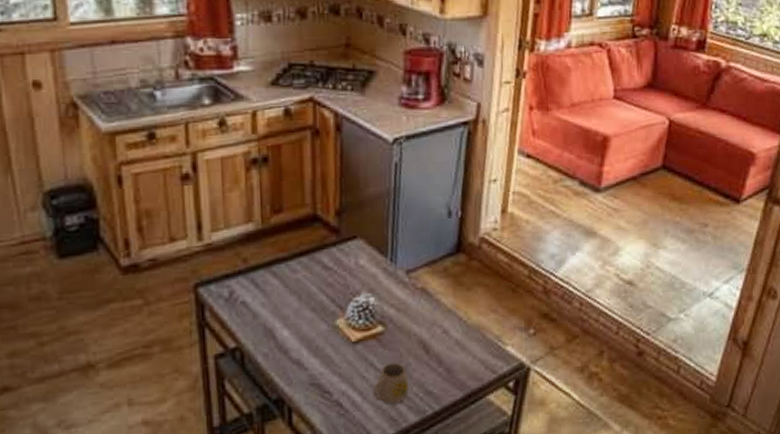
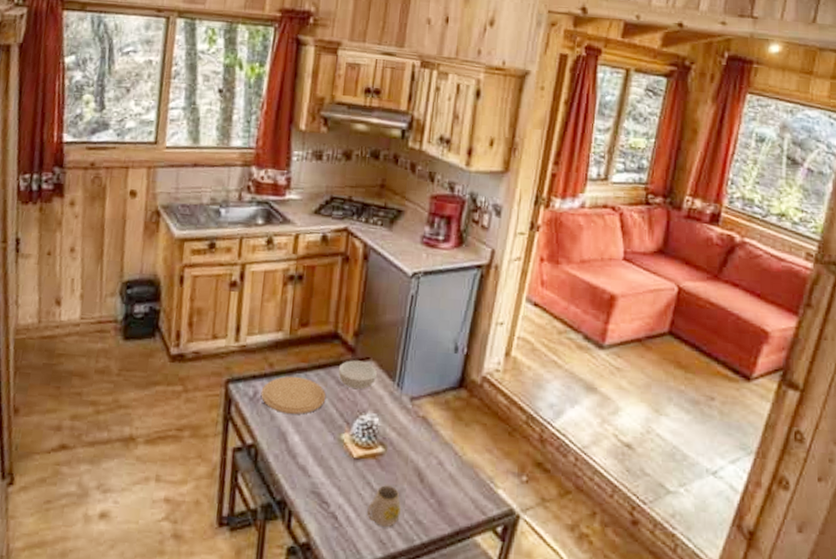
plate: none [237,268,313,309] -> present [260,376,326,415]
cereal bowl: none [323,240,368,272] -> present [338,360,378,390]

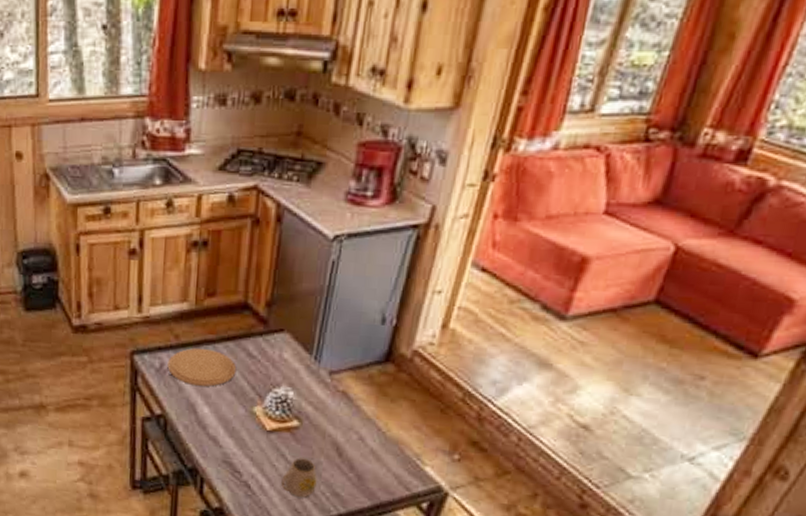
cereal bowl: present [338,360,378,390] -> none [249,332,293,363]

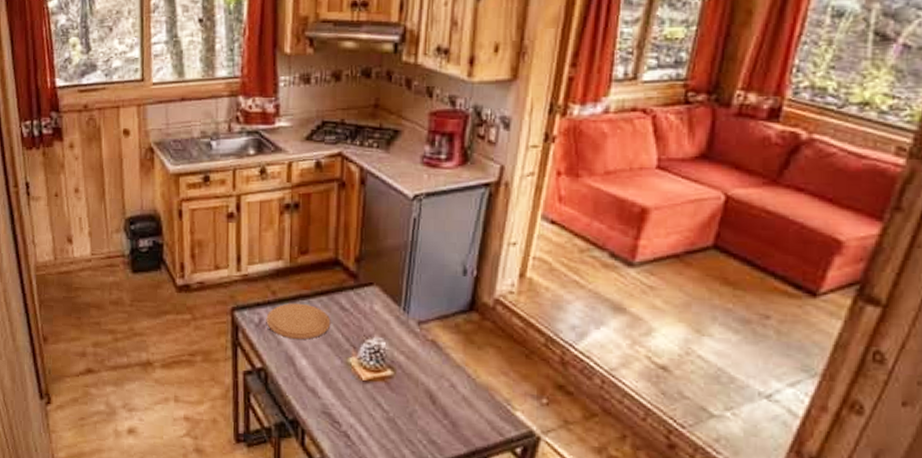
mug: present [281,458,317,498] -> none [379,406,413,447]

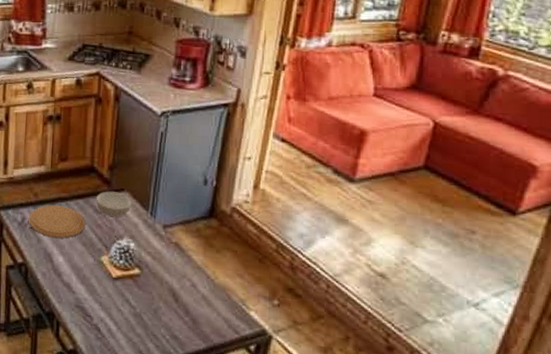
cereal bowl: none [341,286,382,315] -> present [95,191,132,218]

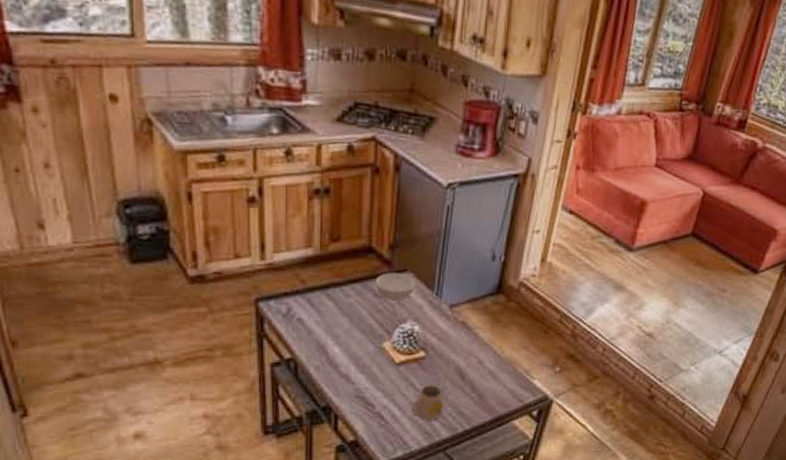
plate: present [28,204,86,238] -> none [295,291,364,327]
mug: none [127,303,158,341] -> present [412,385,444,421]

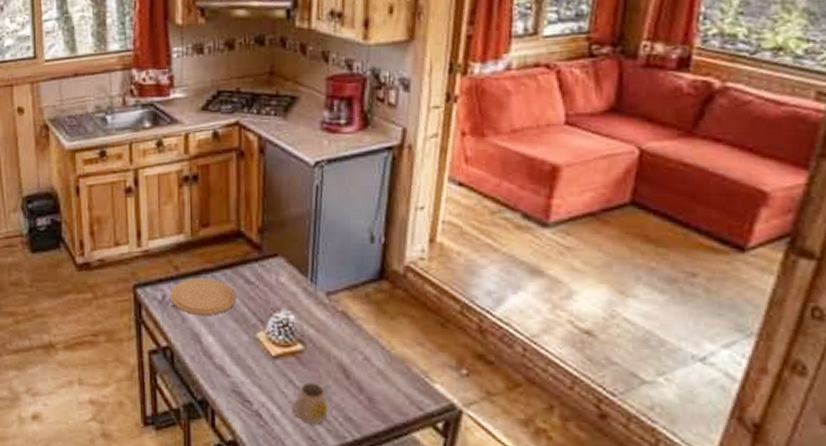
plate: none [295,291,364,327] -> present [169,277,236,315]
cereal bowl: present [375,273,416,301] -> none [245,258,288,288]

